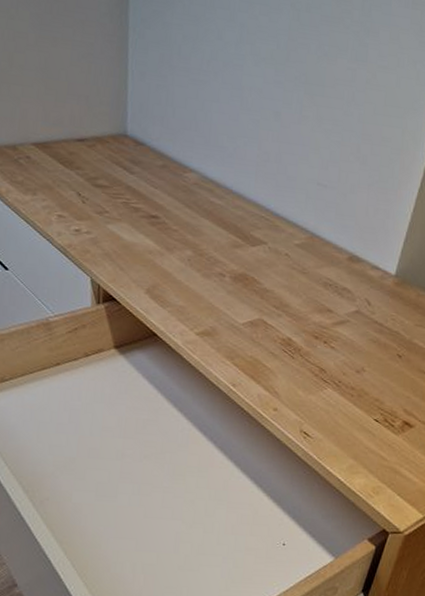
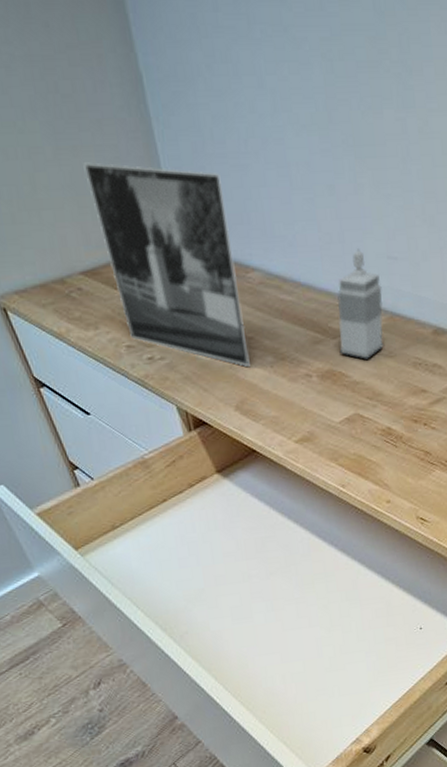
picture frame: none [58,52,307,271] -> present [83,162,384,368]

